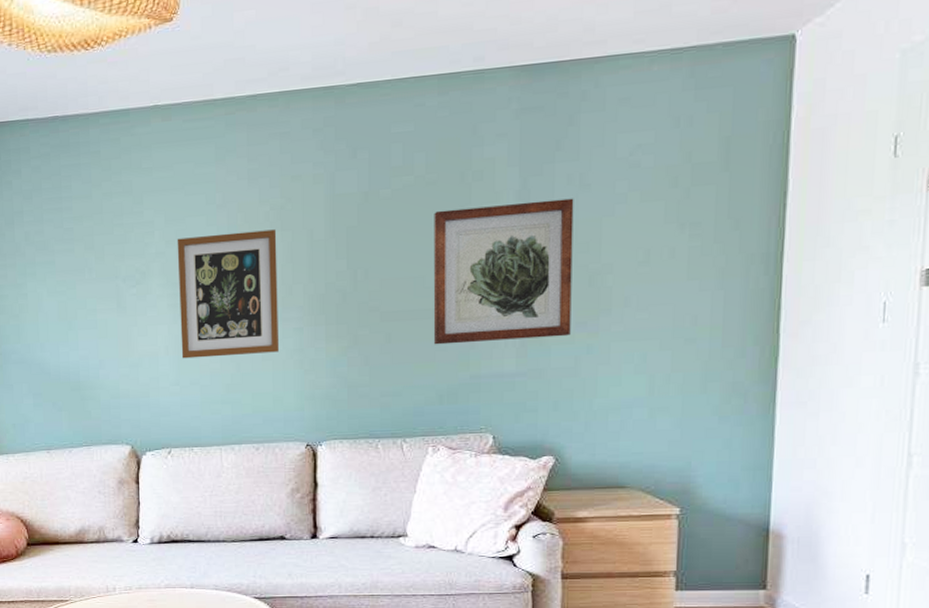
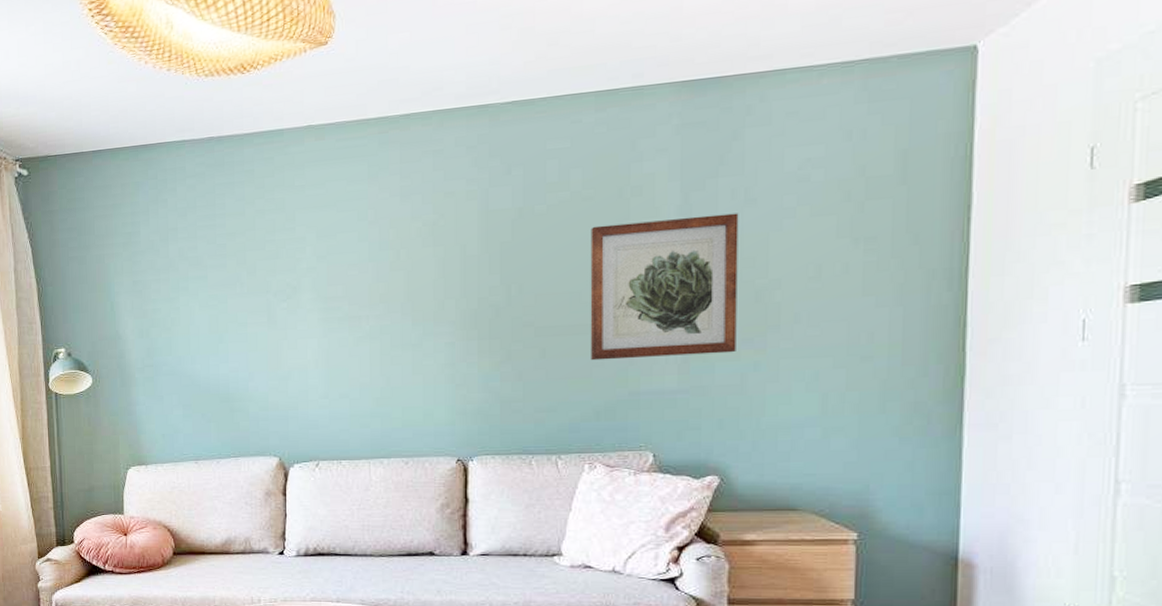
wall art: present [177,229,279,359] -> none [328,245,429,372]

